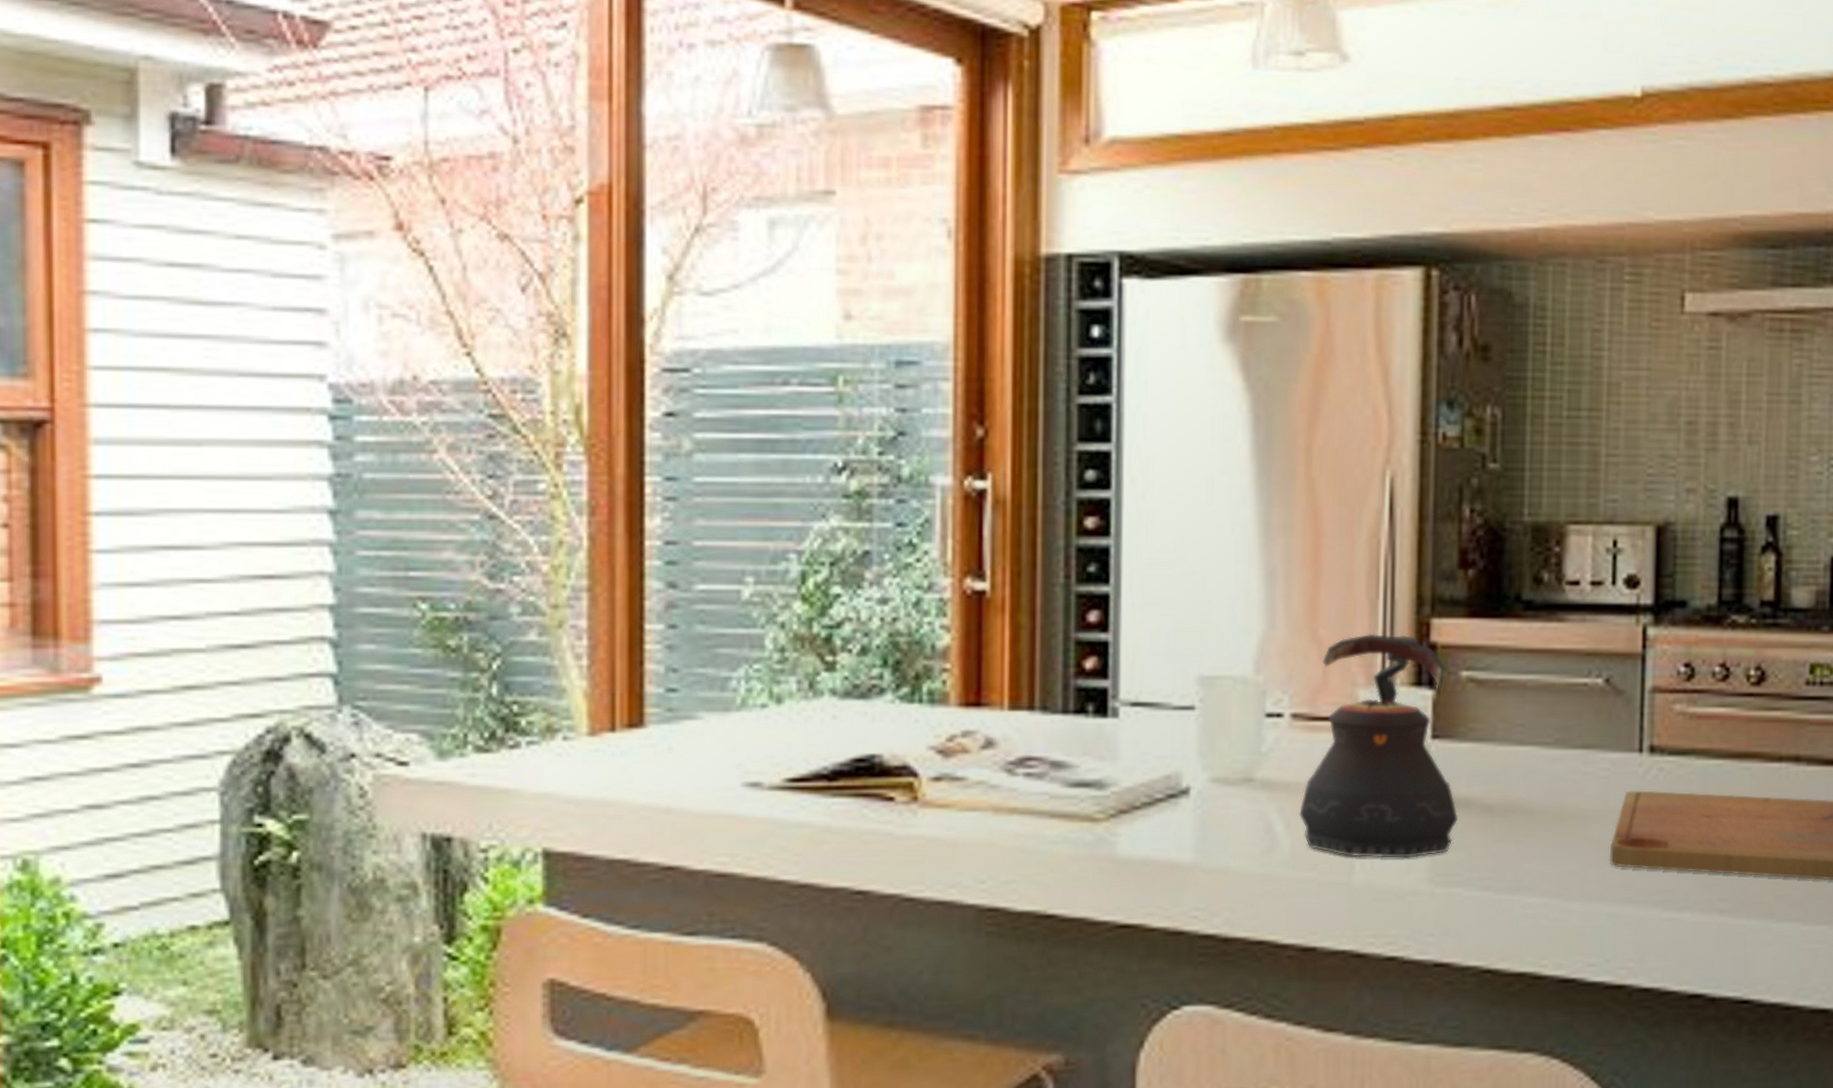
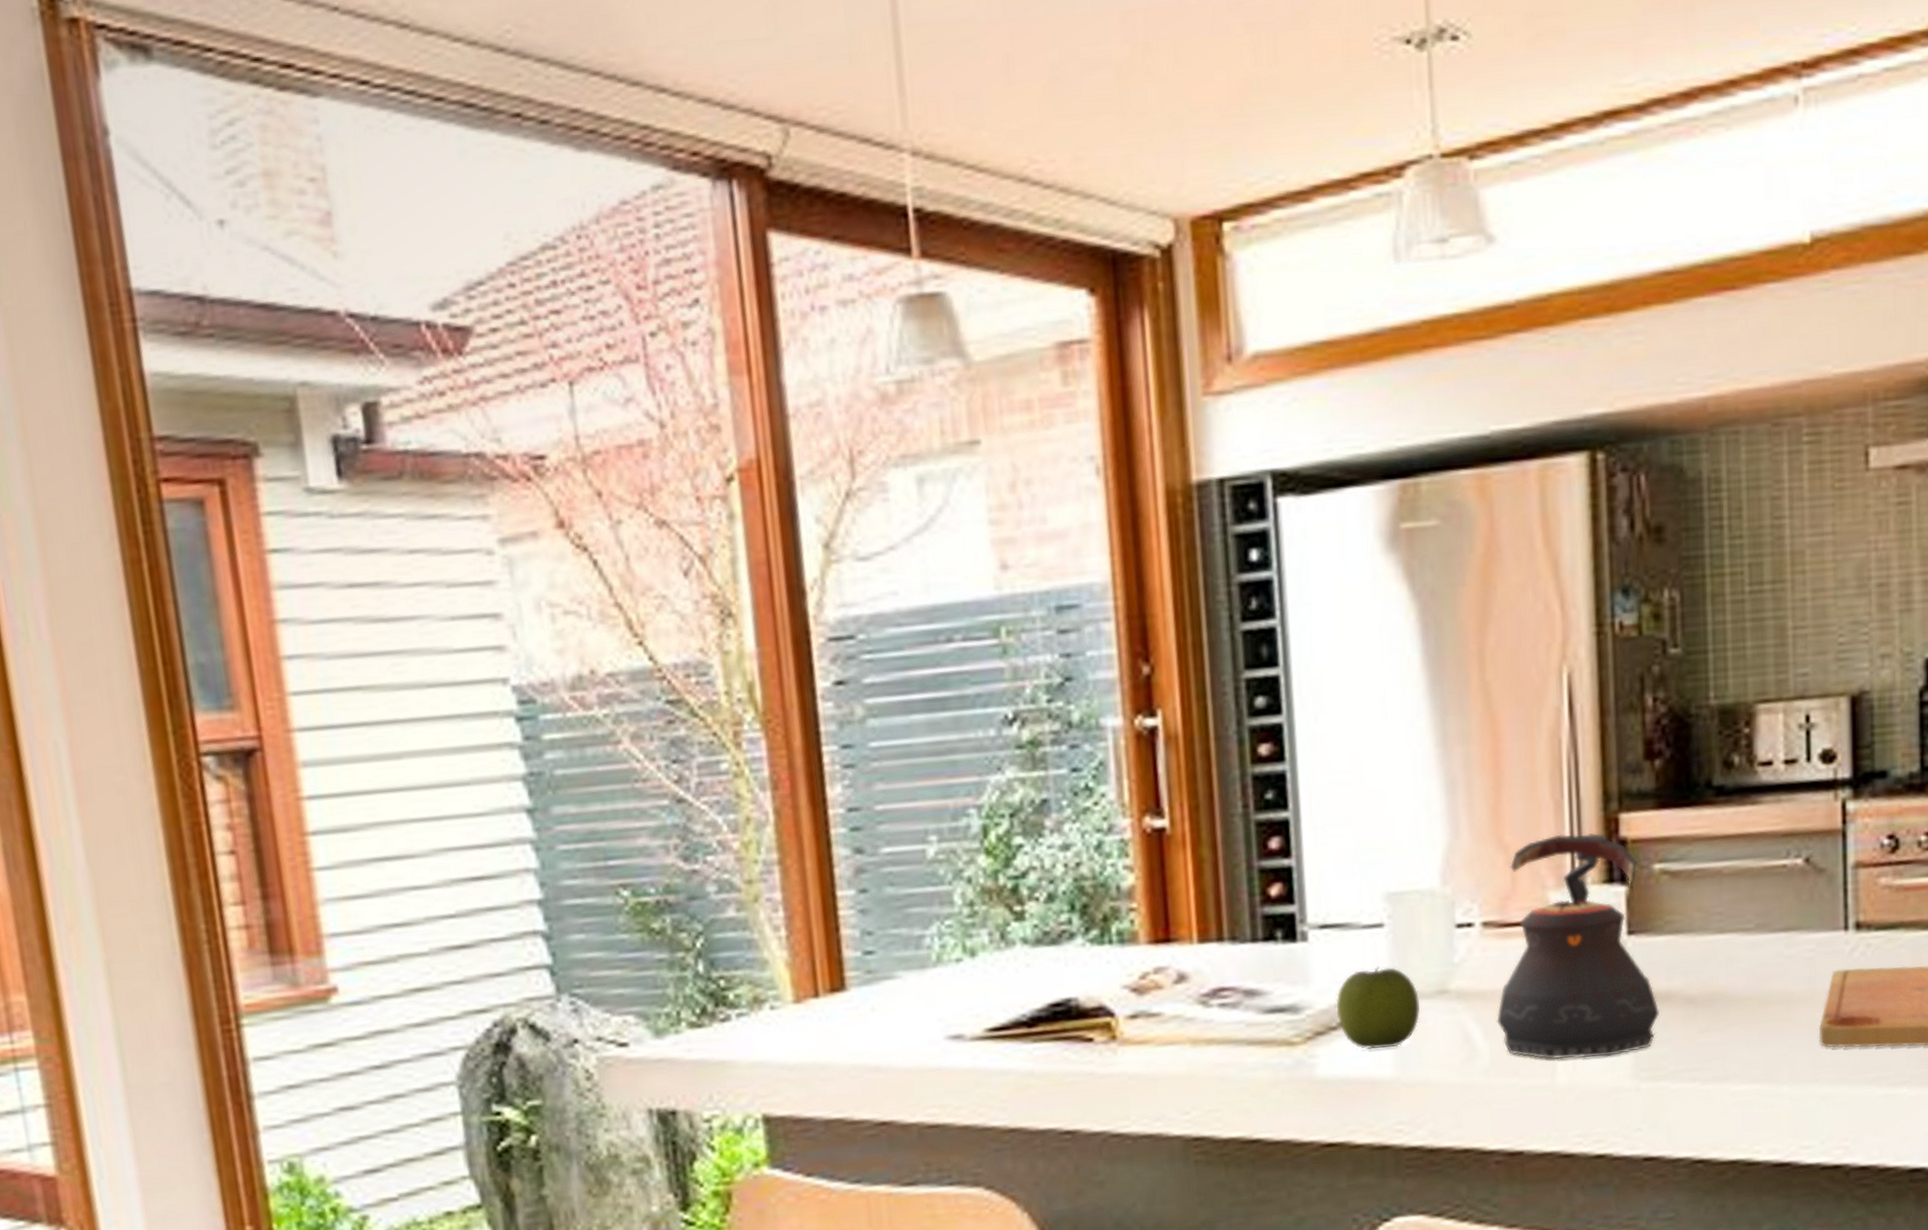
apple: none [1141,749,1225,832] -> present [1336,966,1421,1050]

